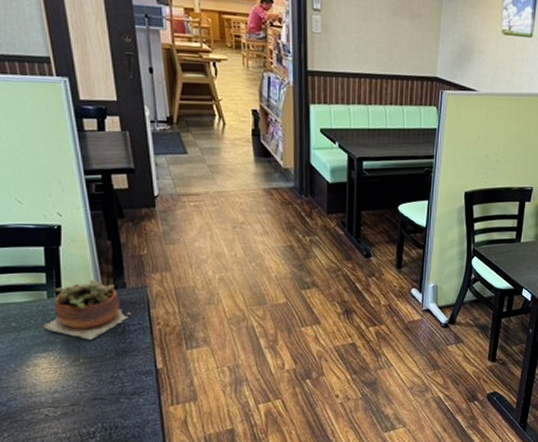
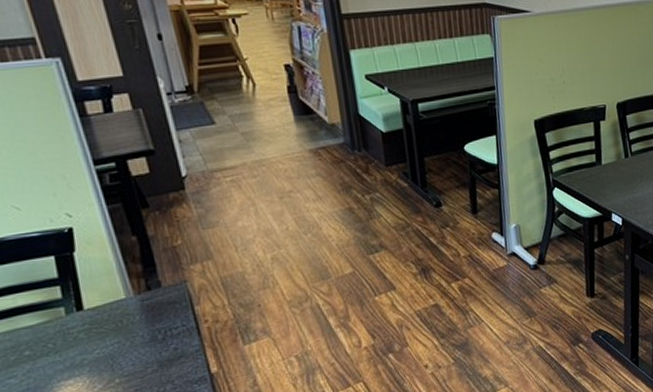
succulent plant: present [43,280,131,340] -> none [65,284,171,355]

